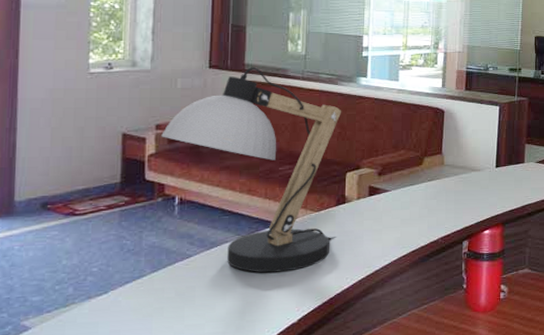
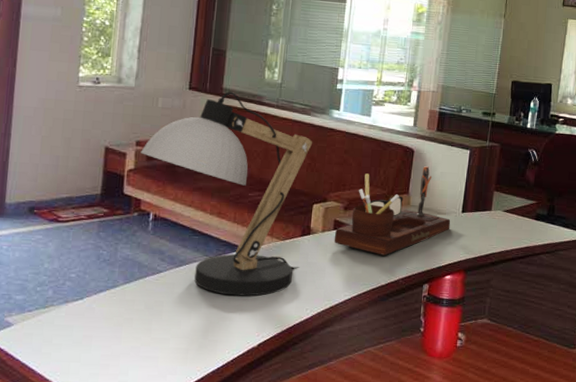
desk organizer: none [370,125,486,217] -> present [334,166,451,256]

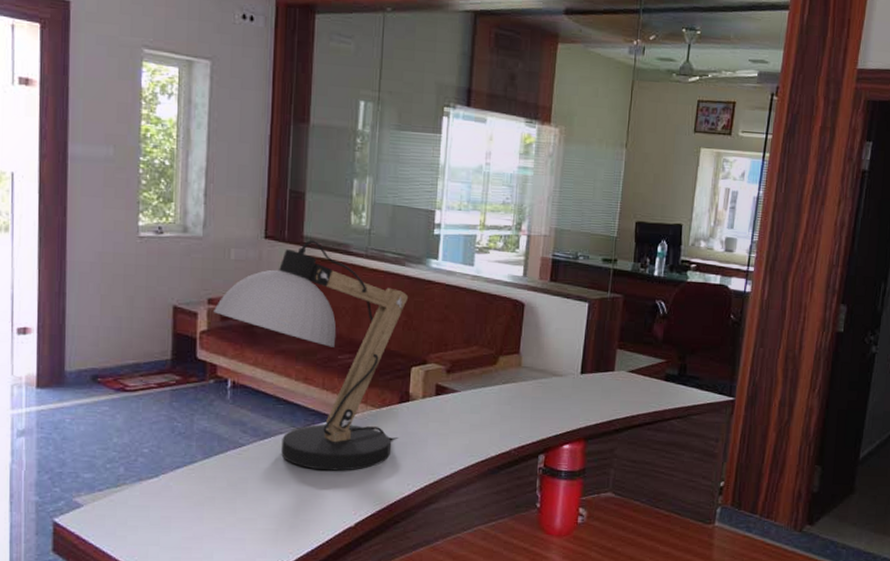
desk organizer: present [334,166,451,256] -> none [436,322,568,424]

